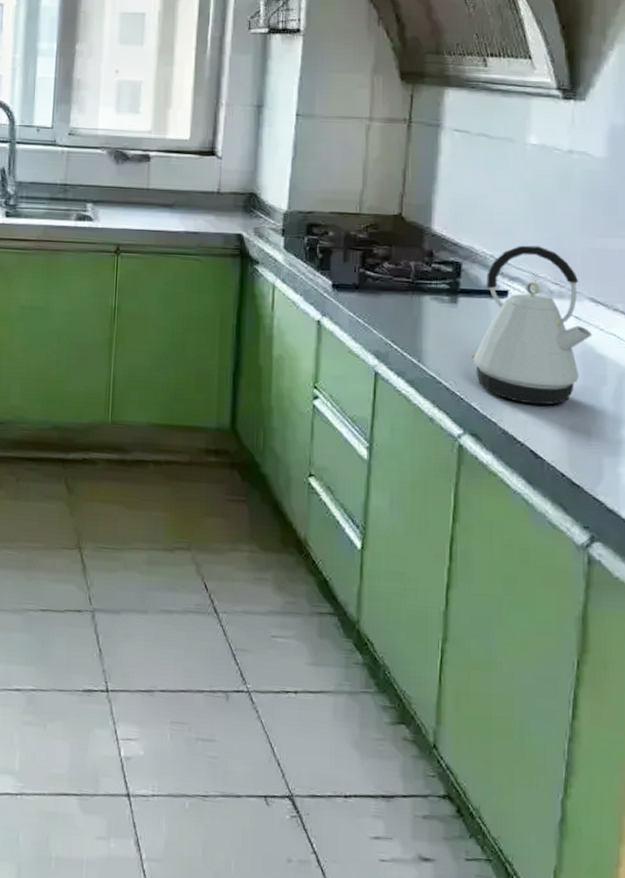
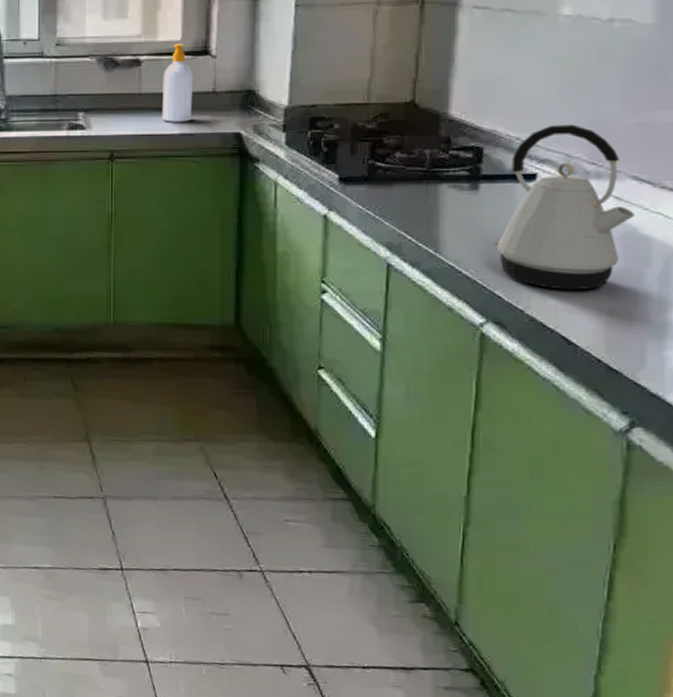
soap bottle: none [168,142,200,220] -> present [162,43,194,122]

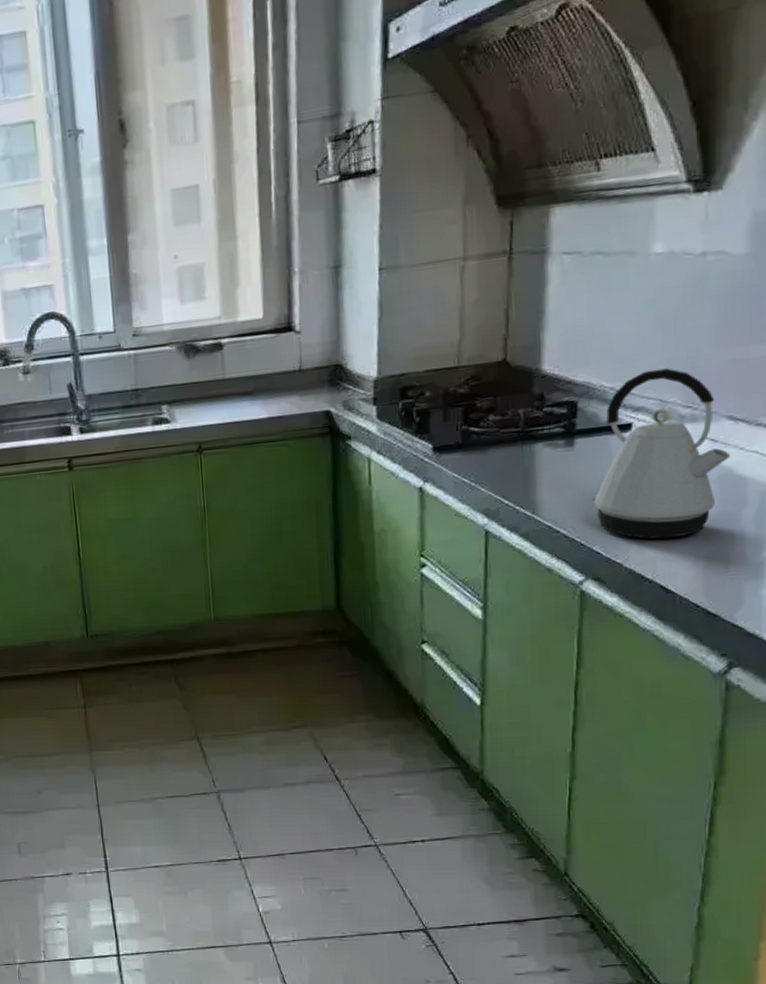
soap bottle: present [162,43,194,122] -> none [246,321,279,407]

